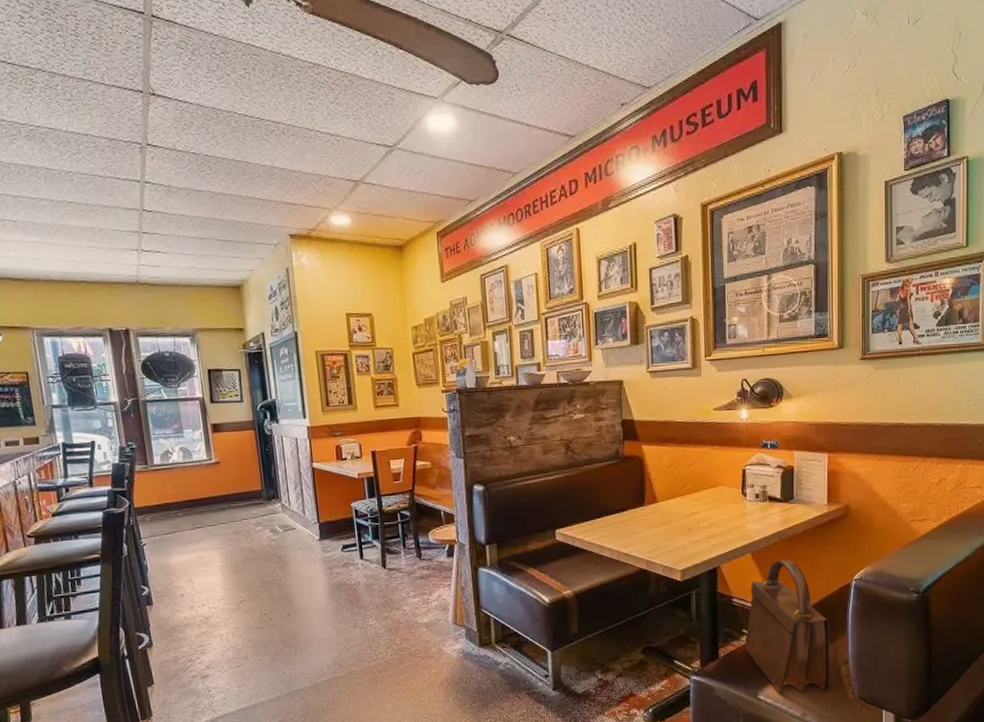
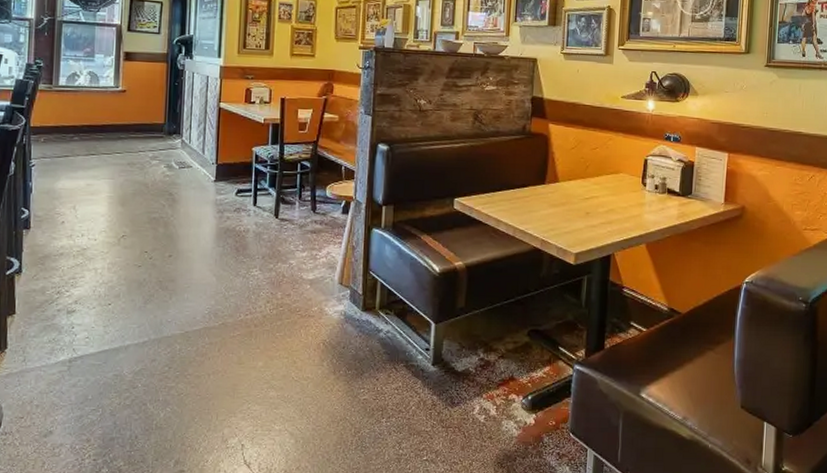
handbag: present [744,560,830,694] -> none [631,255,718,396]

